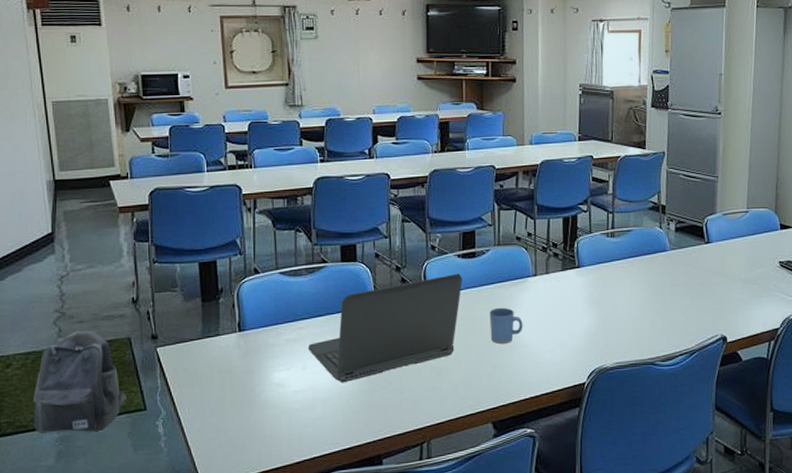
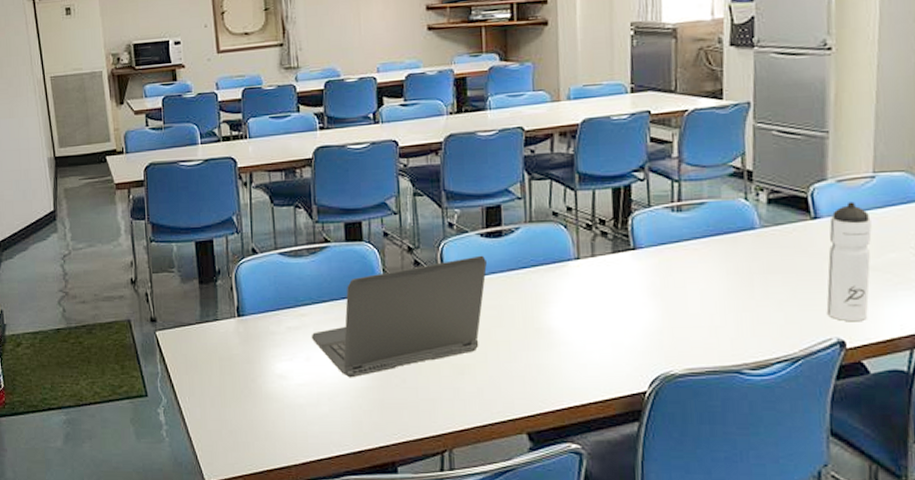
backpack: present [33,330,126,433] -> none [42,311,128,415]
mug: present [489,307,523,344] -> none [521,296,564,340]
water bottle: none [714,230,745,322] -> present [826,201,872,322]

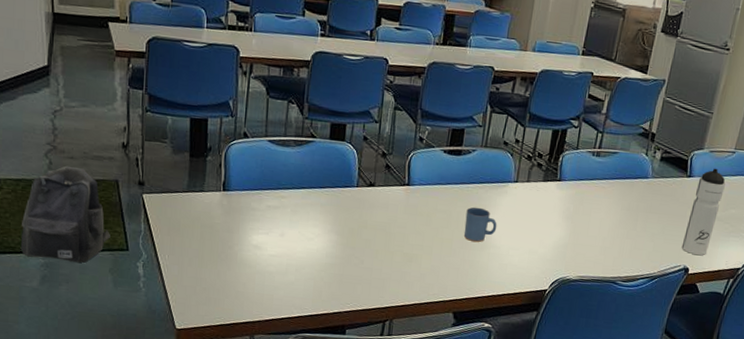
backpack: none [42,311,128,415] -> present [20,165,110,263]
laptop computer: present [311,255,487,378] -> none [287,168,445,255]
mug: none [521,296,564,340] -> present [464,207,497,242]

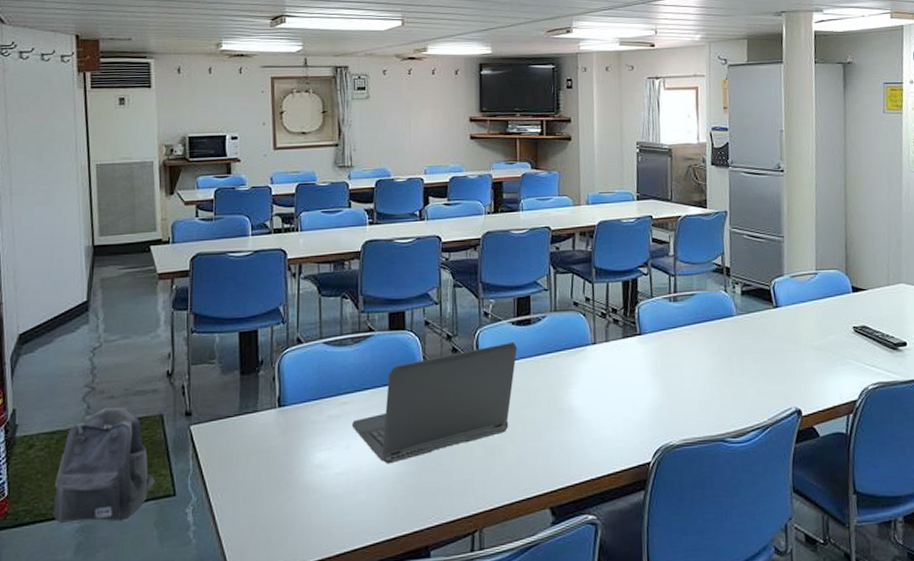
laptop computer: none [287,168,445,255] -> present [351,342,517,464]
mug: present [464,207,497,242] -> none [546,379,582,419]
water bottle: present [681,168,726,256] -> none [786,293,817,394]

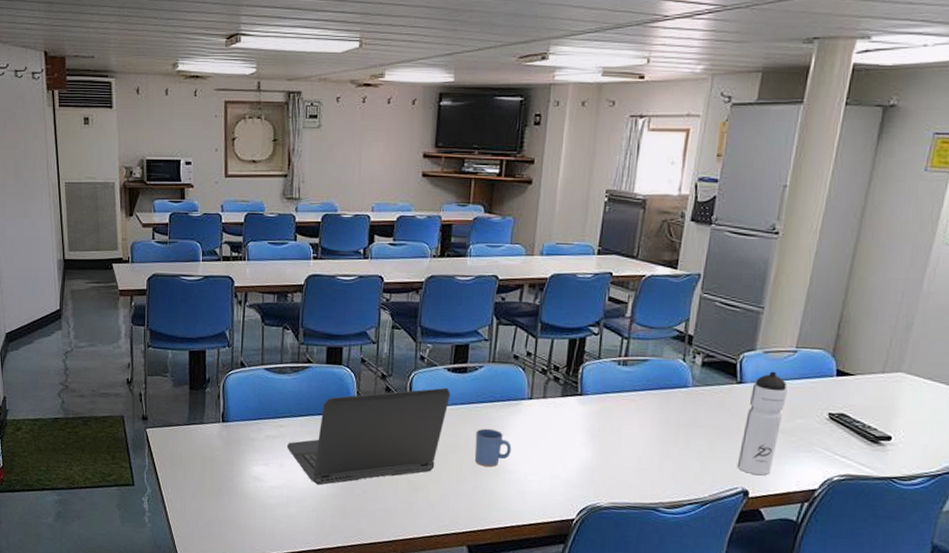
backpack: present [52,407,155,523] -> none [37,404,117,499]
mug: none [546,379,582,419] -> present [474,428,512,467]
water bottle: none [786,293,817,394] -> present [737,371,788,476]

